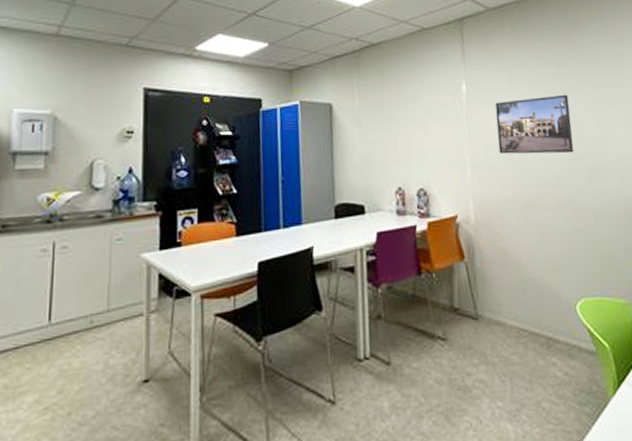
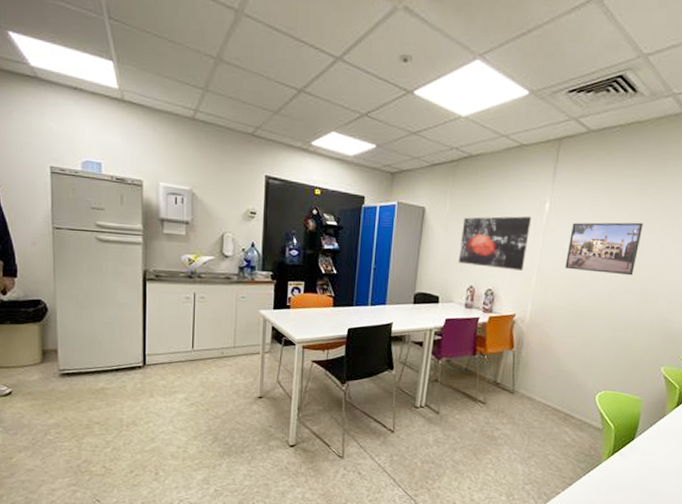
wall art: none [377,101,454,163] -> present [458,216,531,271]

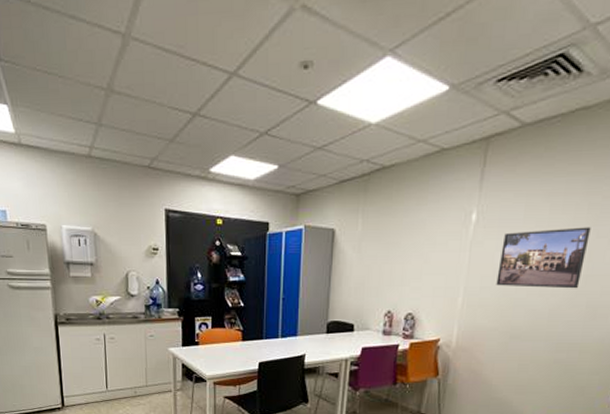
wall art: present [458,216,531,271] -> none [373,230,455,291]

